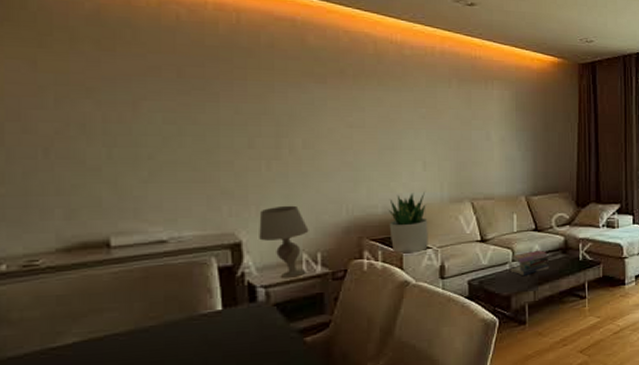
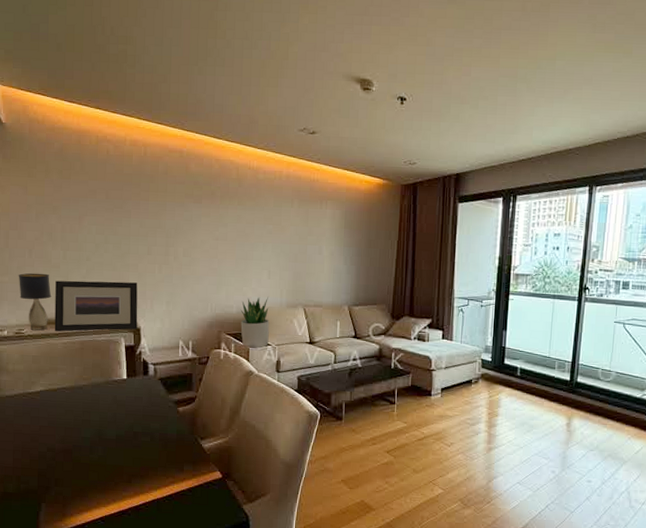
table lamp: none [24,180,89,260] -> present [18,273,52,331]
picture frame: none [94,185,237,258] -> present [54,280,138,332]
table lamp: present [259,205,309,279] -> none [152,301,185,360]
books: present [510,250,550,277] -> none [332,355,365,378]

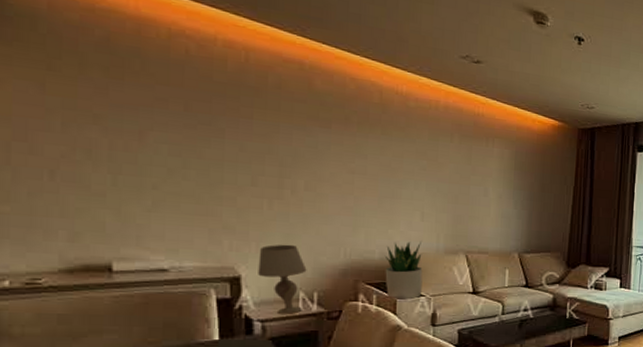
table lamp: present [18,273,52,331] -> none [29,202,92,280]
picture frame: present [54,280,138,332] -> none [97,214,237,282]
table lamp: none [152,301,185,360] -> present [258,244,307,315]

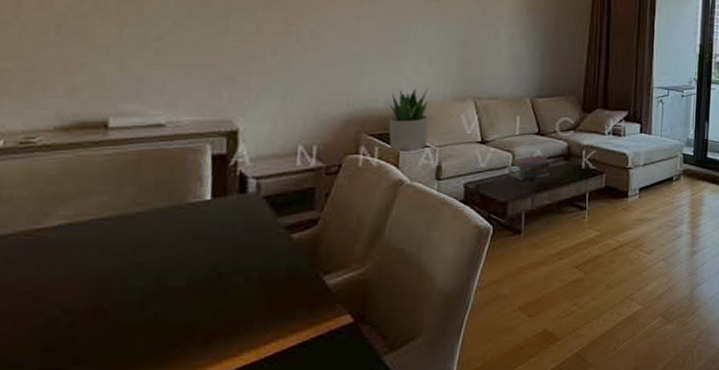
table lamp: present [258,244,307,315] -> none [256,94,307,171]
books: none [499,305,538,330] -> present [509,155,551,182]

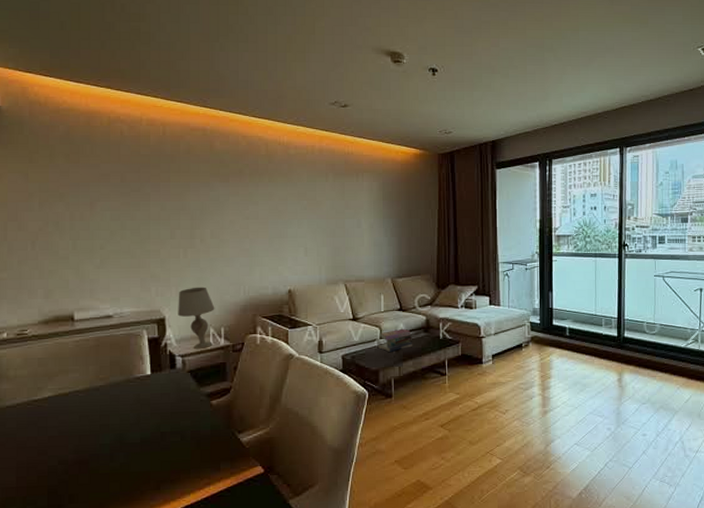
table lamp: none [256,94,307,171] -> present [178,287,215,350]
planter: present [388,87,429,151] -> none [276,274,309,330]

